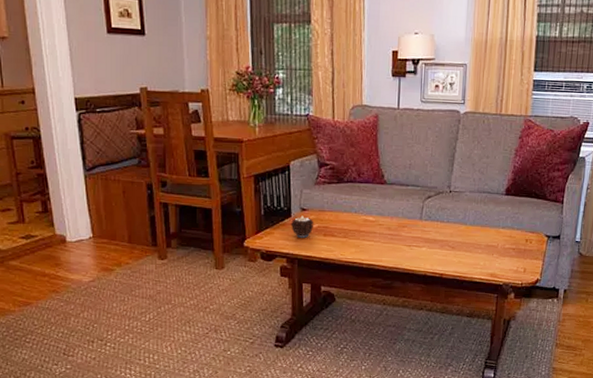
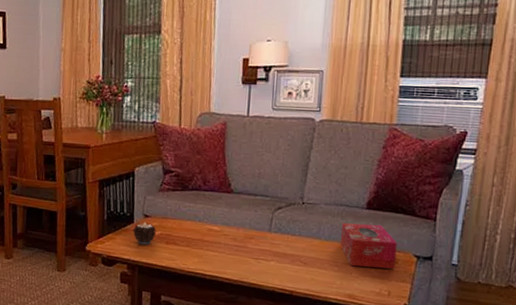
tissue box: none [483,208,531,249] -> present [340,223,397,269]

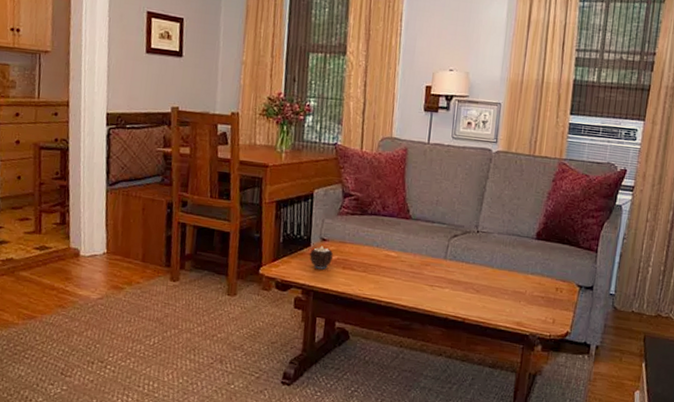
tissue box: present [340,223,397,269] -> none [510,252,563,298]

